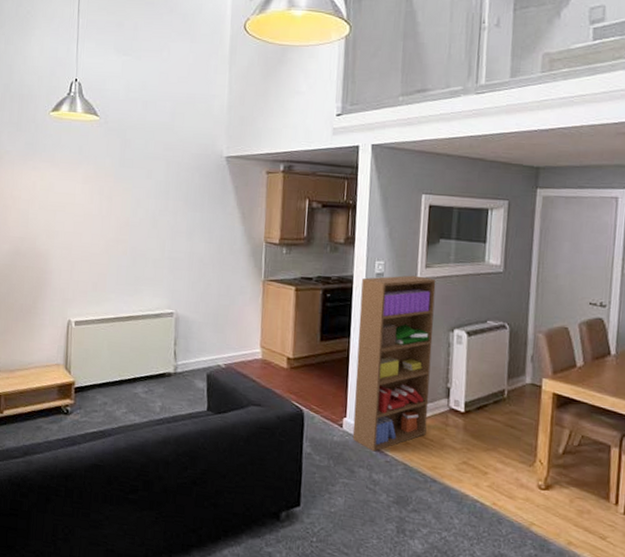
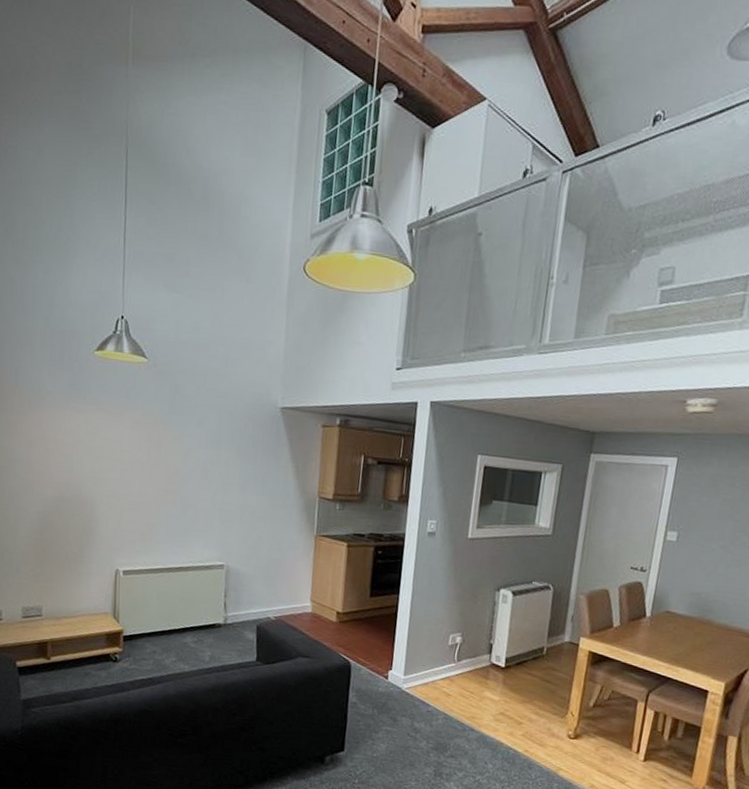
bookshelf: present [352,275,436,452] -> none [396,535,487,702]

